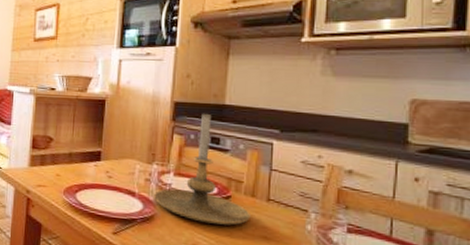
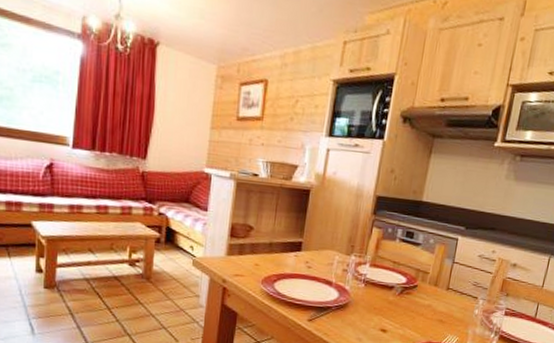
candle holder: present [154,113,251,226] -> none [349,208,432,311]

